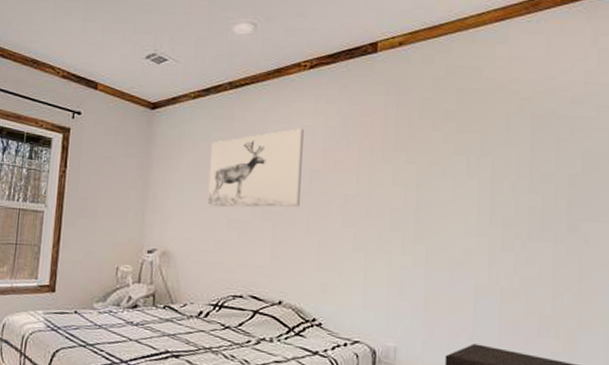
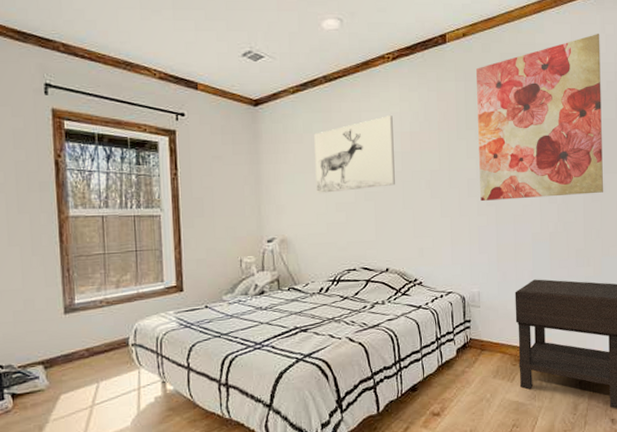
wall art: none [406,46,589,246] -> present [476,33,603,201]

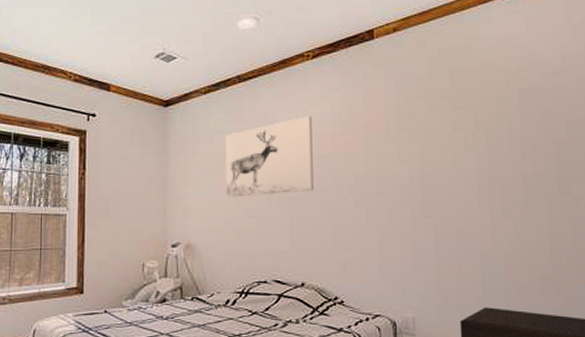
wall art: present [476,33,603,201] -> none [409,22,575,211]

